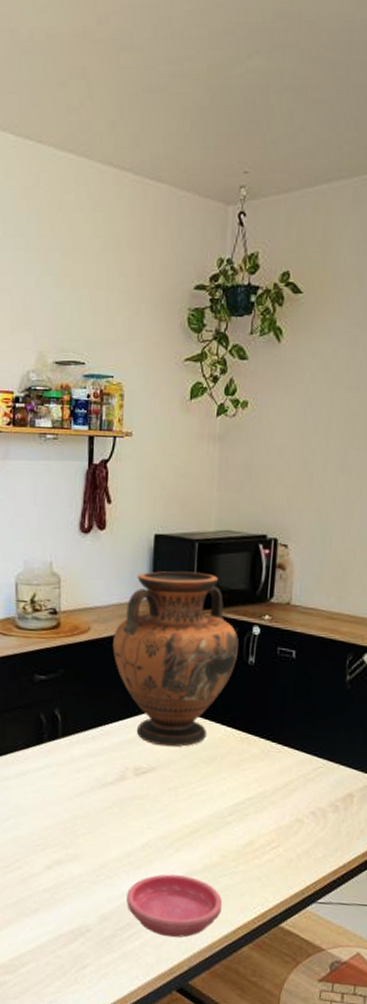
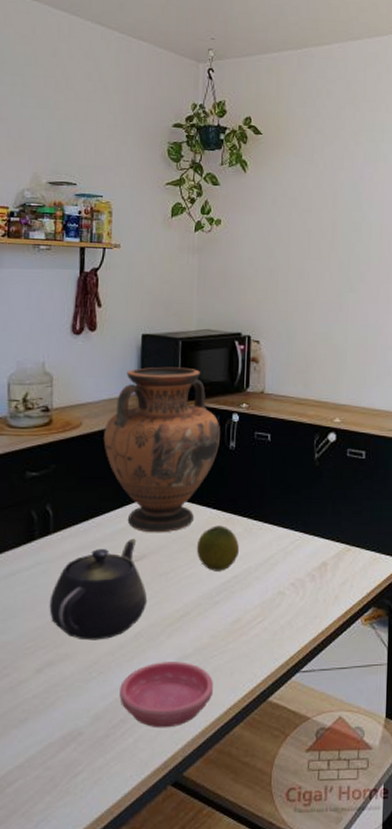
teapot: none [58,750,156,846] -> present [49,538,148,640]
fruit: none [208,744,256,792] -> present [196,525,240,571]

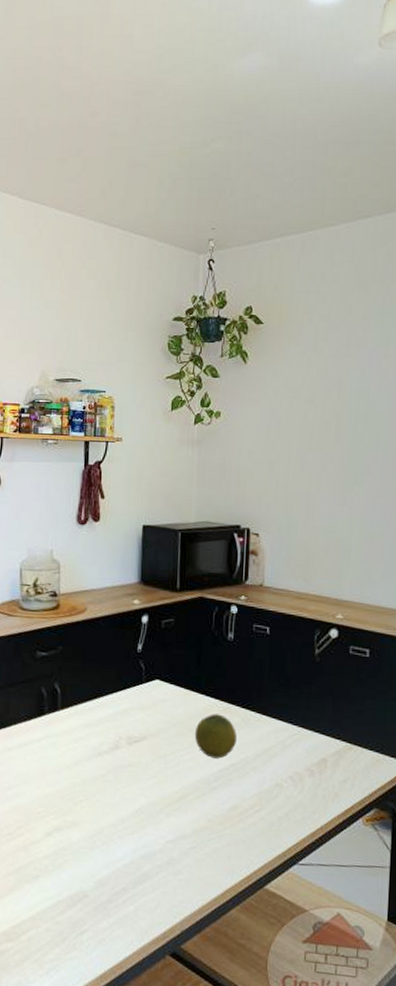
teapot: present [49,538,148,640] -> none [57,720,148,813]
vase: present [104,367,220,533] -> none [107,557,219,717]
saucer: present [119,662,214,728] -> none [121,839,211,902]

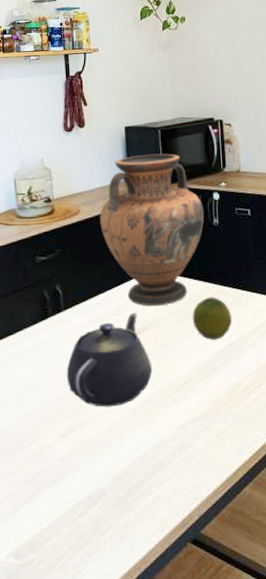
teapot: none [57,720,148,813] -> present [66,312,153,407]
vase: none [107,557,219,717] -> present [100,153,204,307]

